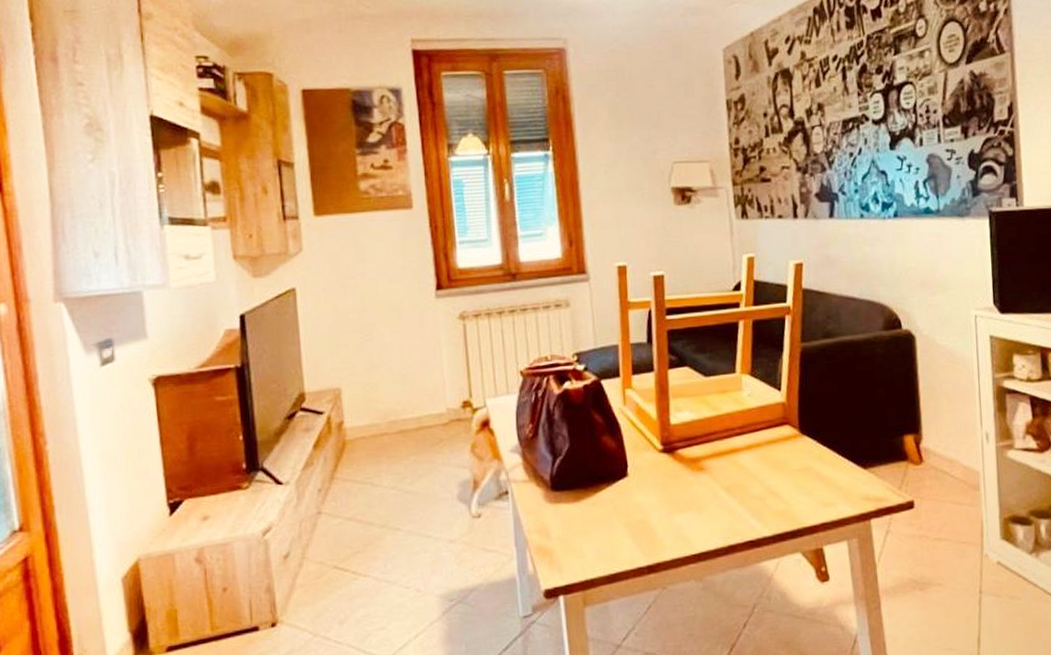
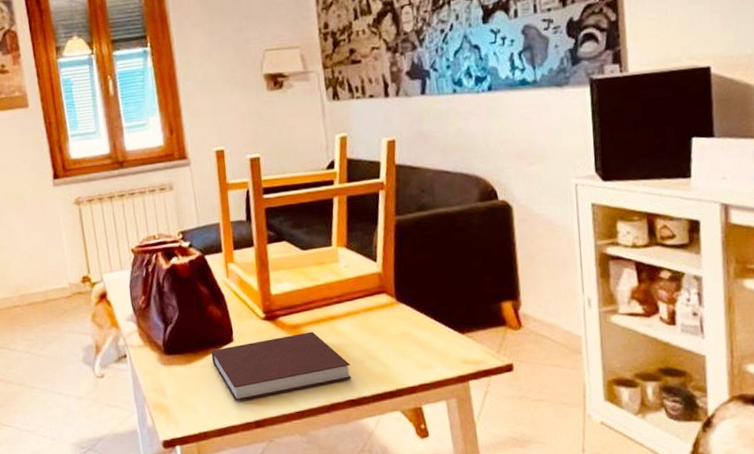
notebook: none [603,465,752,544] -> present [211,331,352,401]

